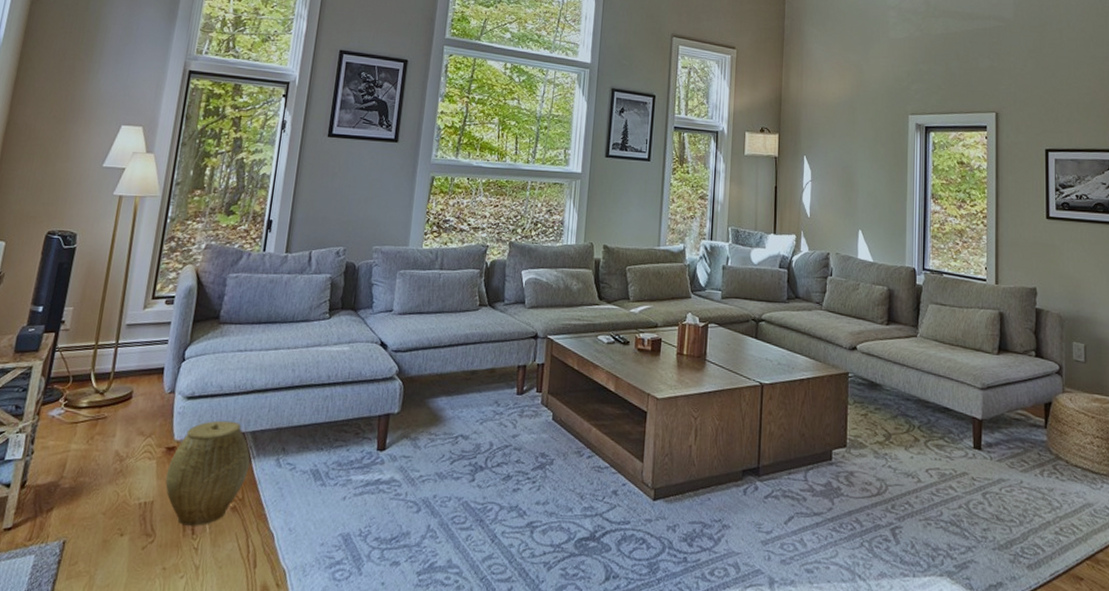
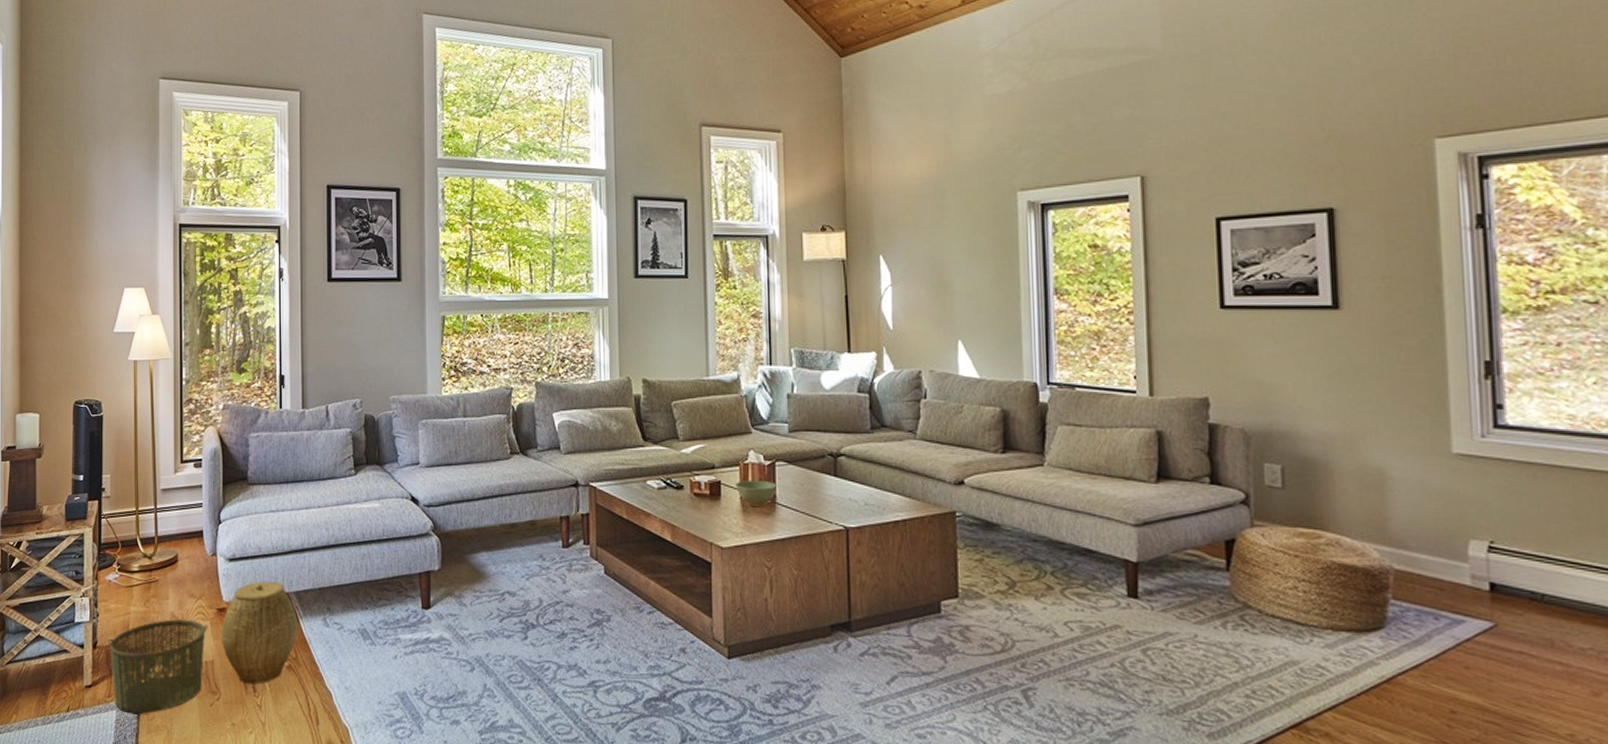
basket: none [34,458,154,559] -> present [106,619,208,715]
bowl: none [674,338,709,364] -> present [736,480,778,508]

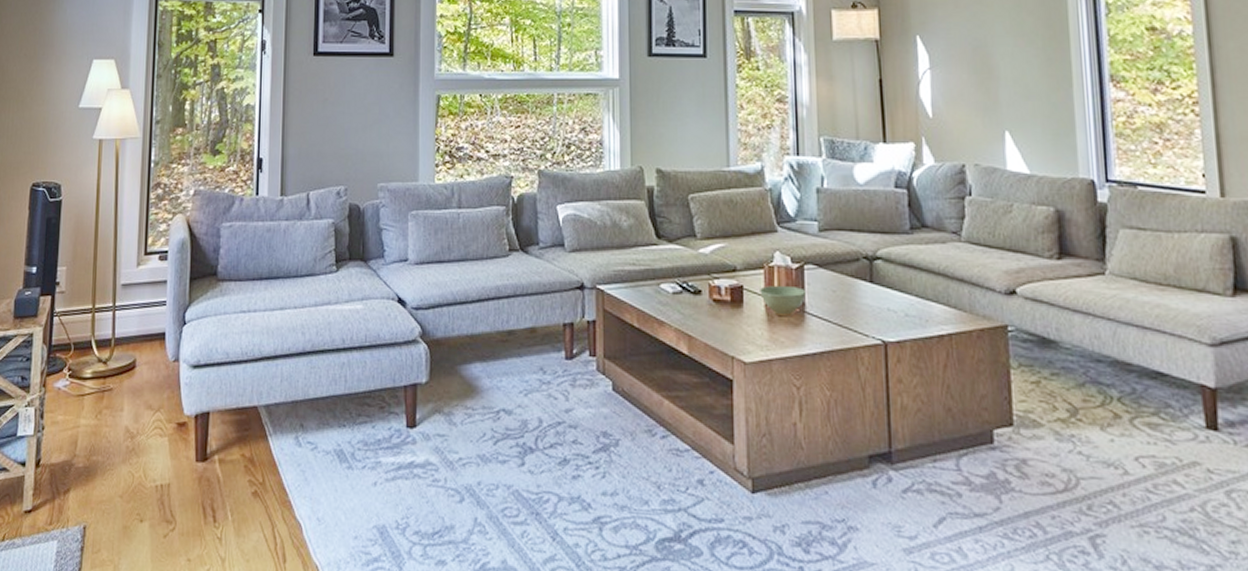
basket: present [106,619,208,715] -> none [51,434,166,546]
woven basket: present [220,581,298,685] -> none [179,392,267,513]

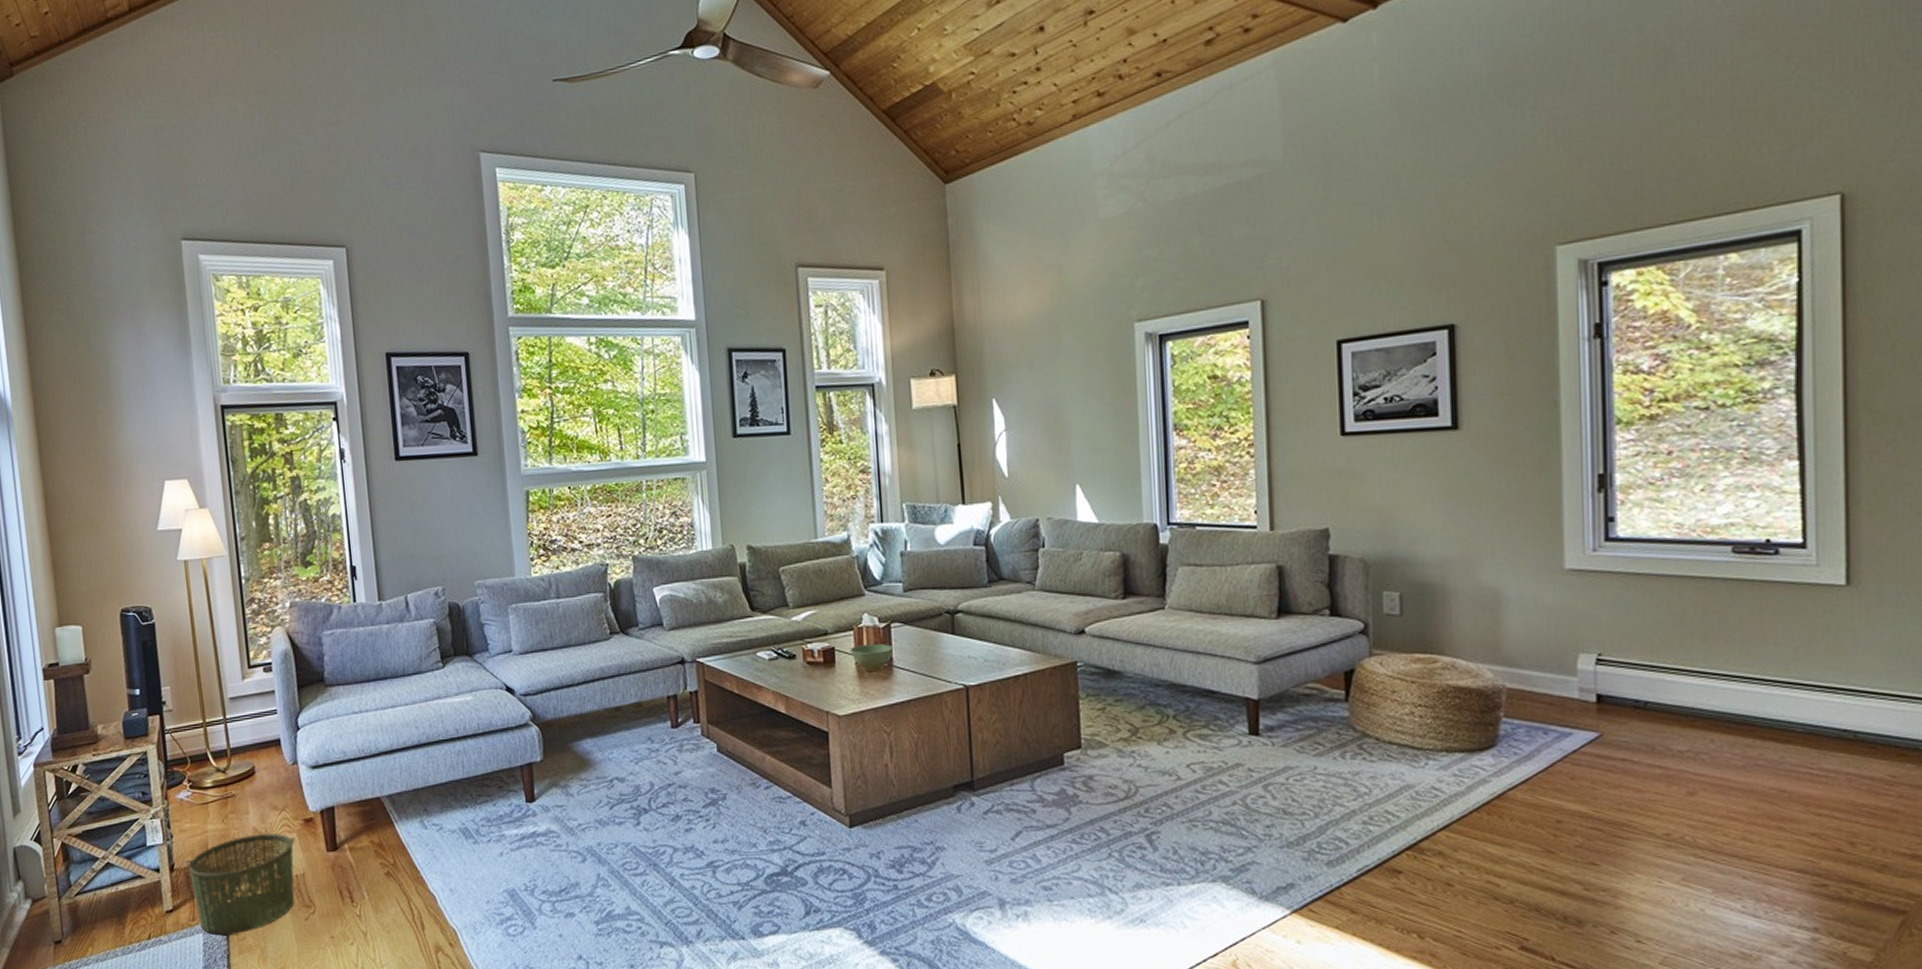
basket: none [51,434,166,546] -> present [184,834,296,936]

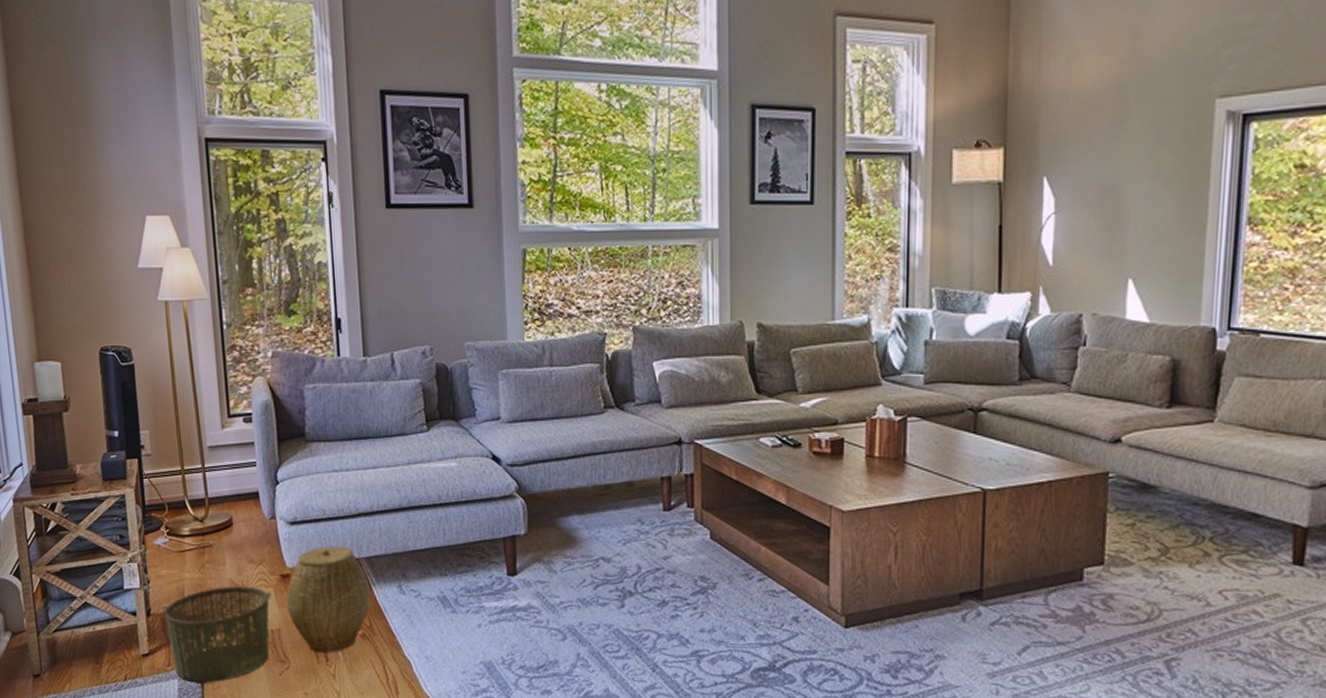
woven basket: none [310,786,394,894] -> present [286,546,371,653]
bowl: present [850,643,894,672] -> none [861,437,909,468]

